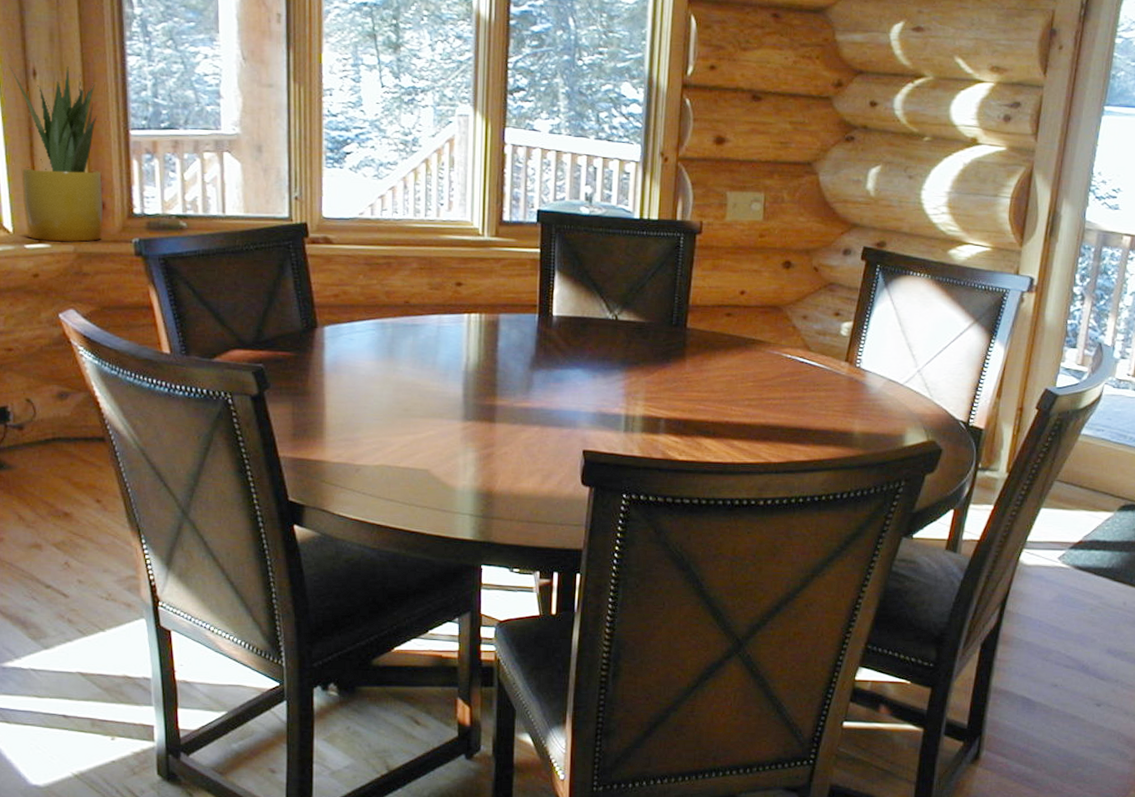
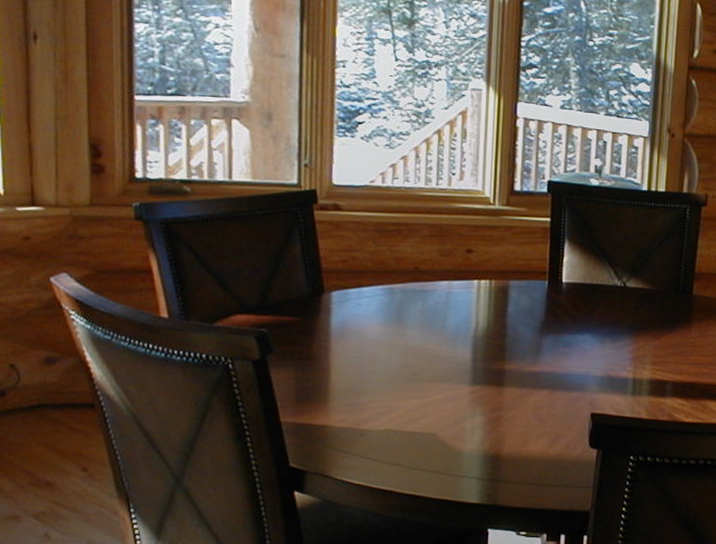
planter: present [8,65,103,242] -> none [7,28,103,205]

